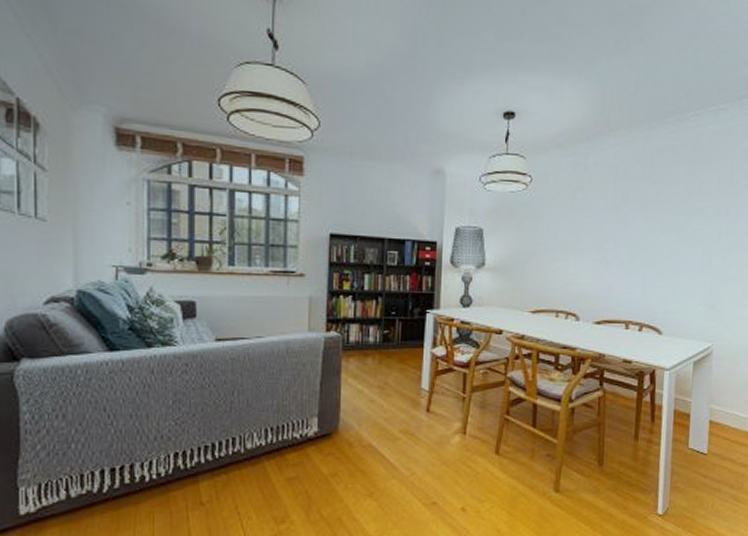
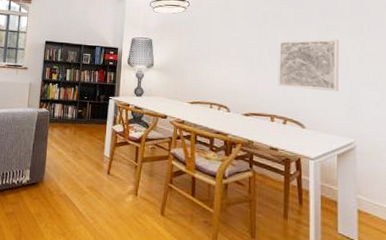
wall art: none [634,224,704,290] -> present [277,38,339,92]

